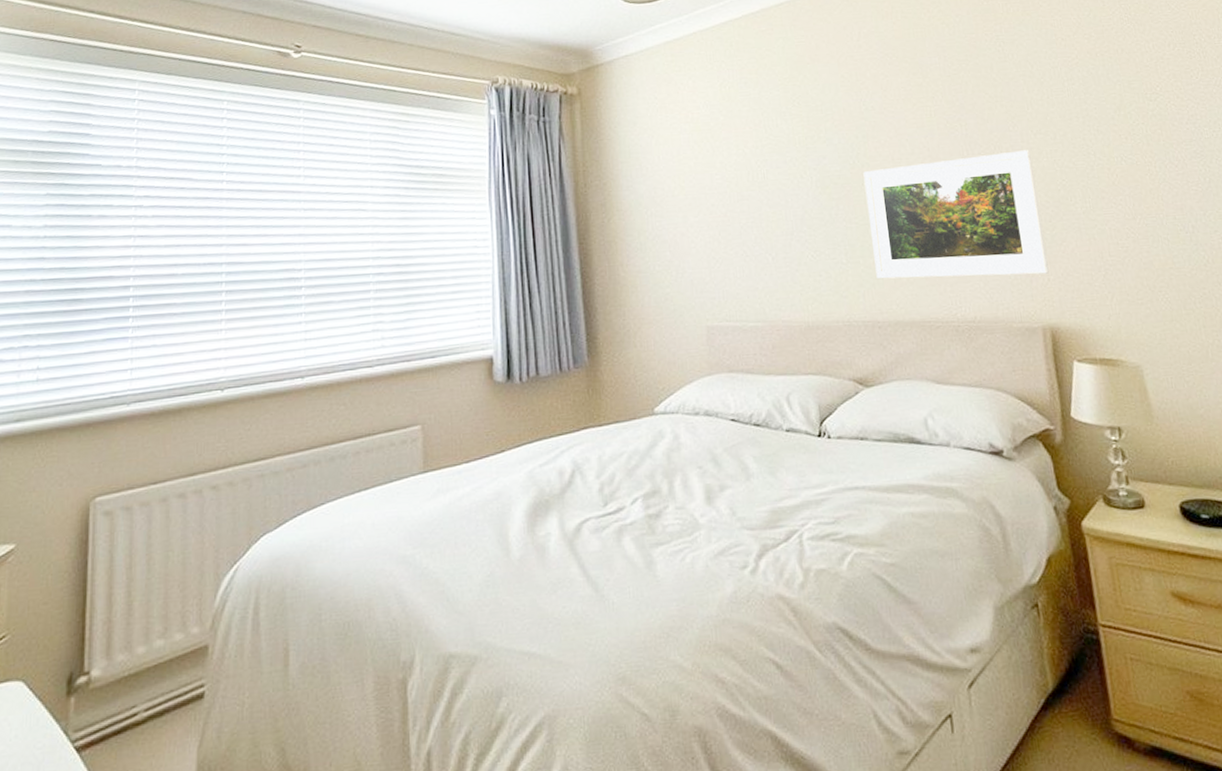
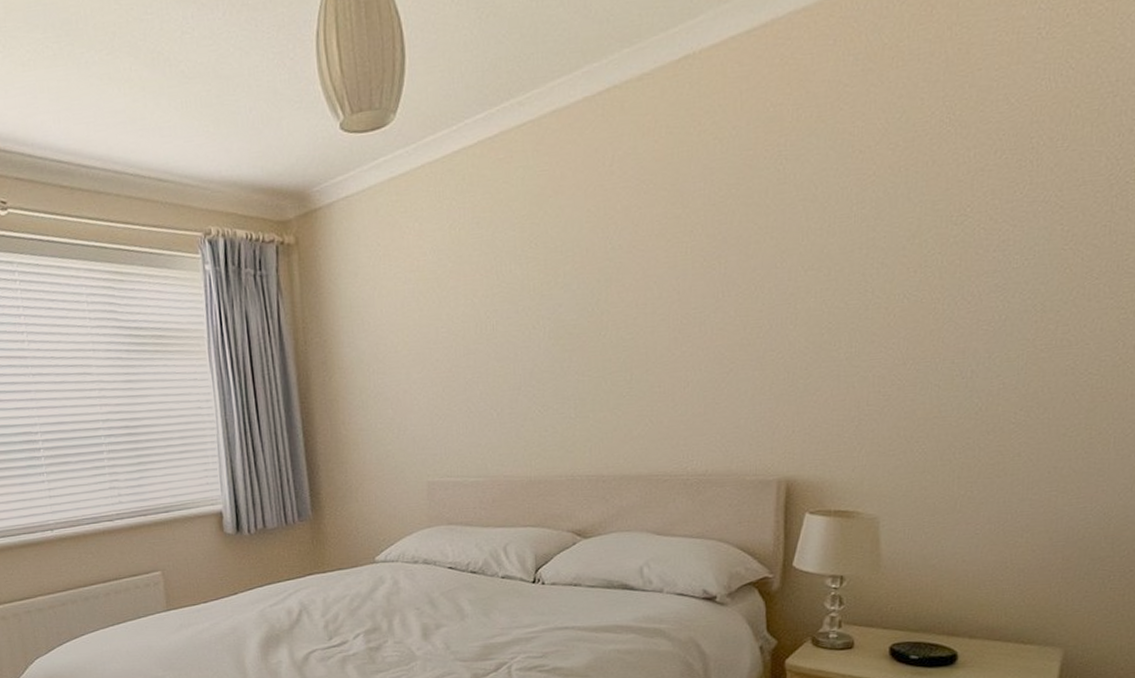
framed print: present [863,150,1049,279] -> none [602,289,797,434]

